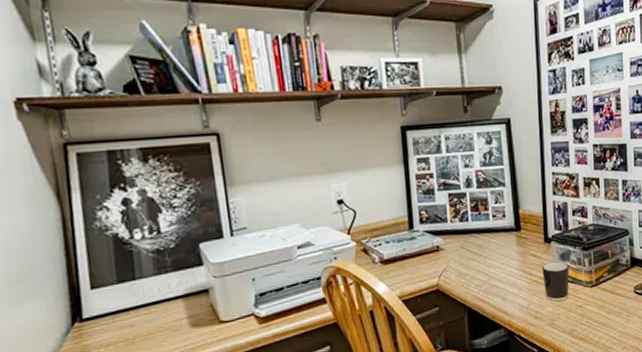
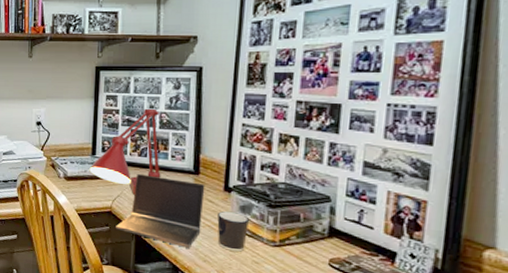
desk lamp: none [408,167,485,265] -> present [89,108,161,195]
laptop computer: none [446,239,529,310] -> present [116,174,205,248]

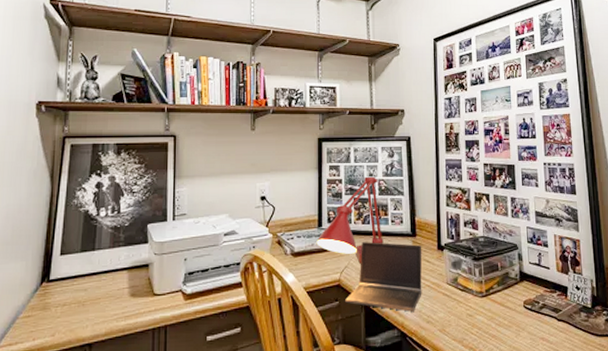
mug: present [217,211,249,252] -> none [435,268,460,308]

